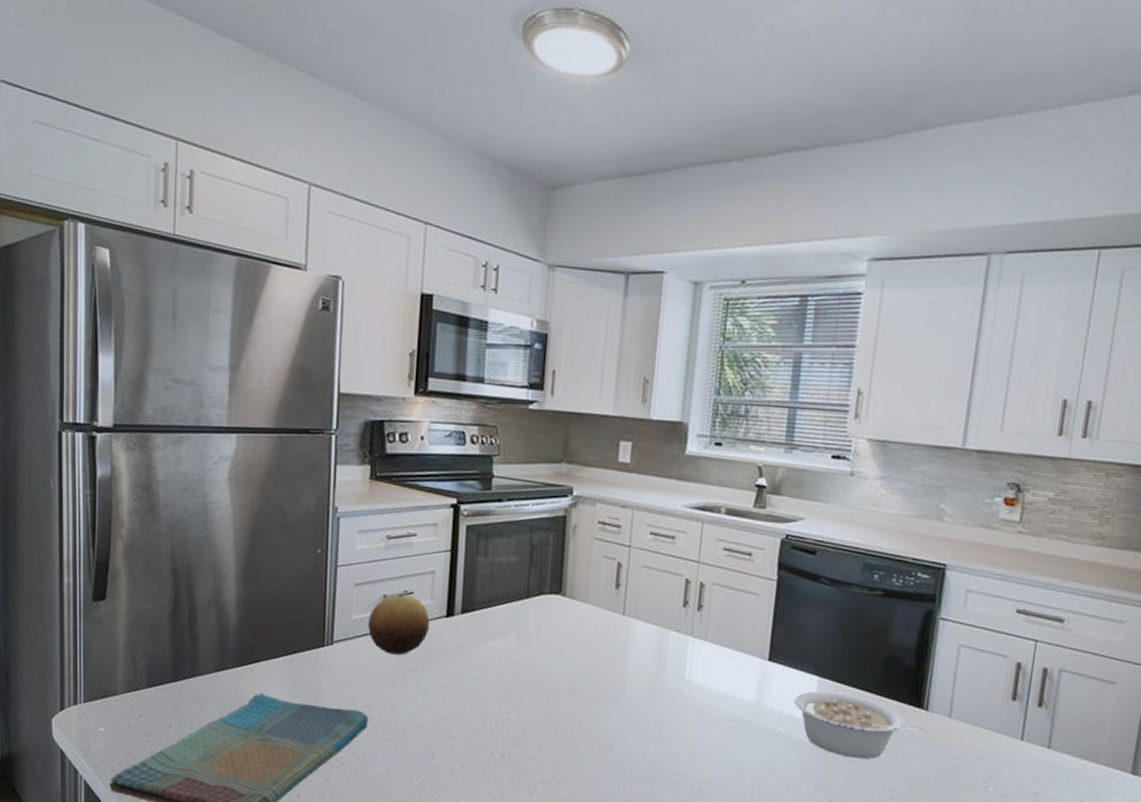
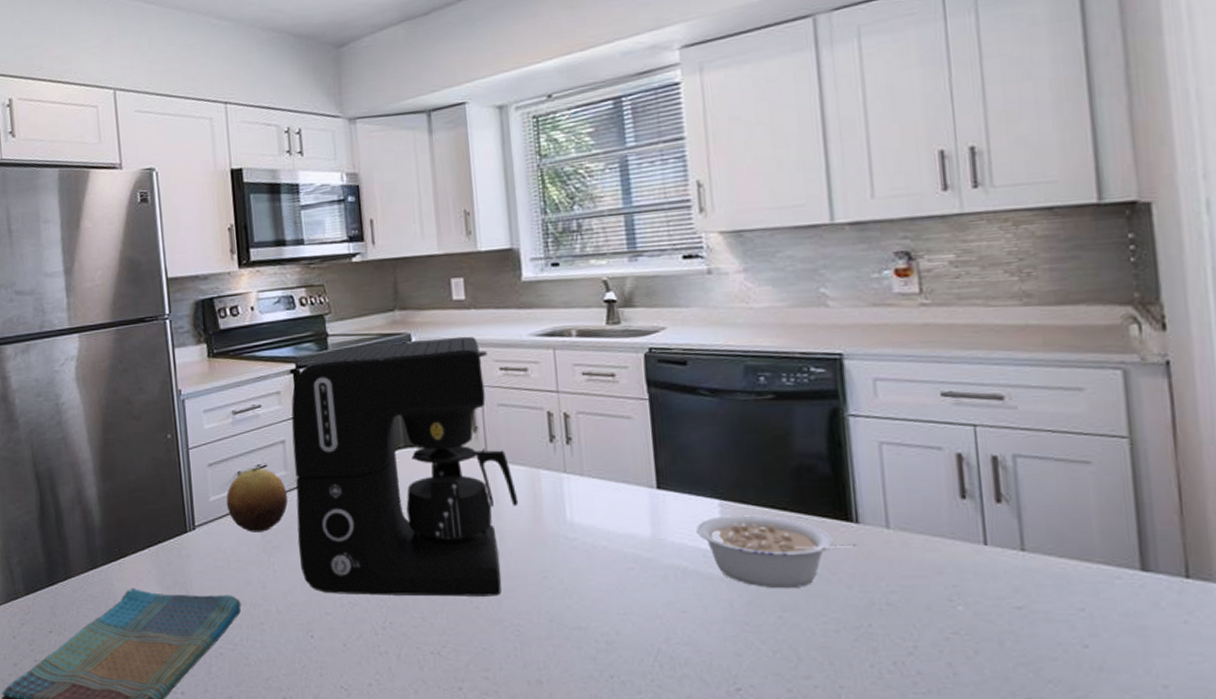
coffee maker: none [432,490,645,739] -> present [291,336,519,597]

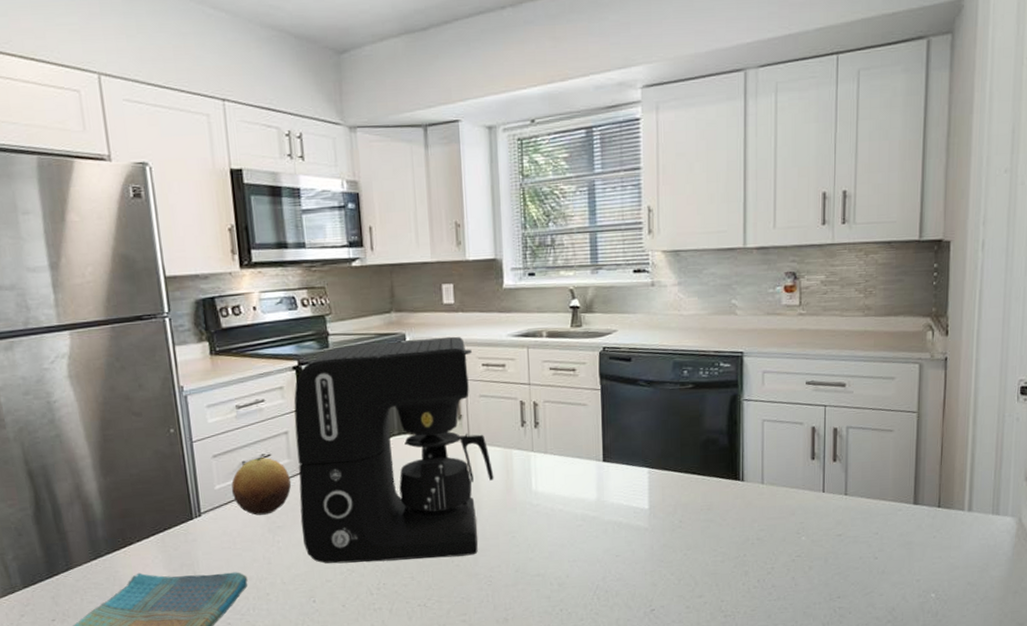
legume: present [695,515,857,589] -> none [629,479,741,534]

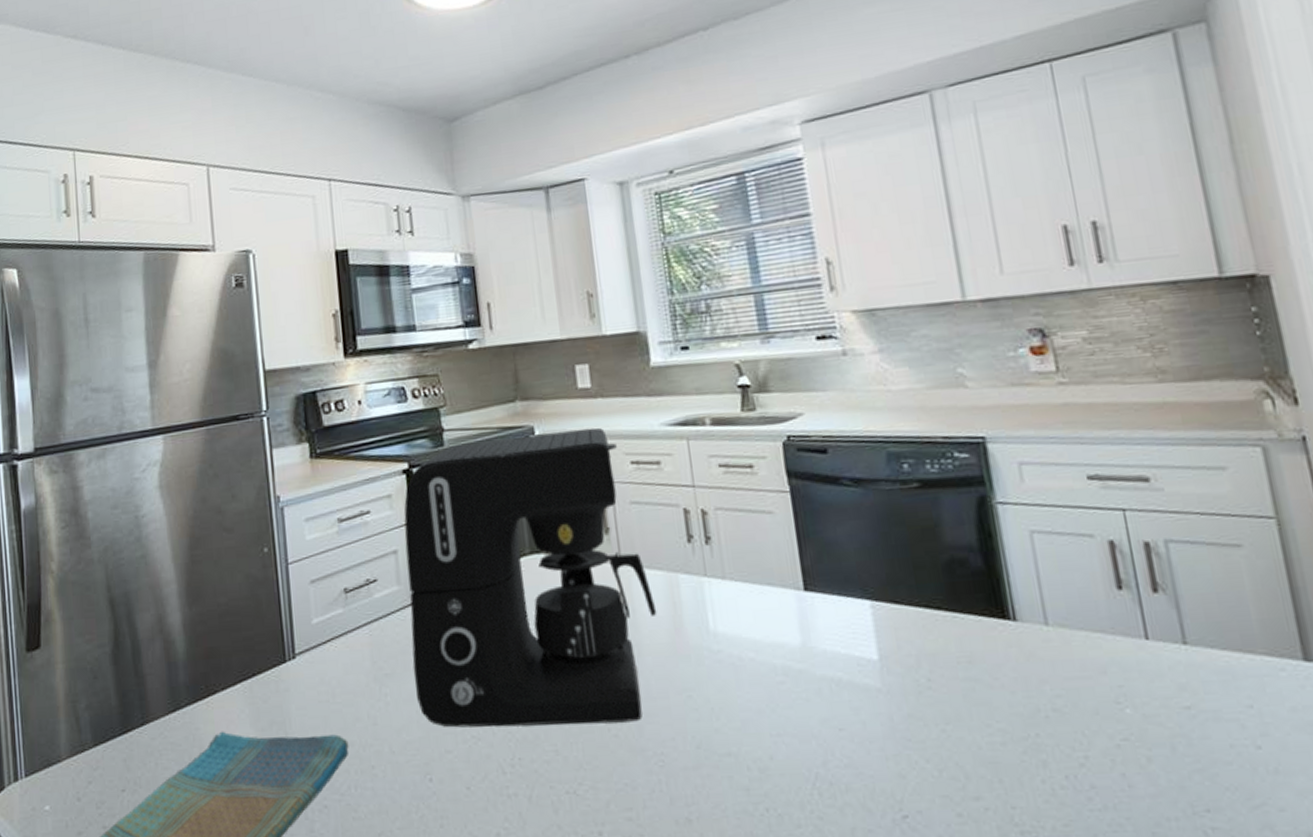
fruit: present [231,457,292,516] -> none [330,583,402,659]

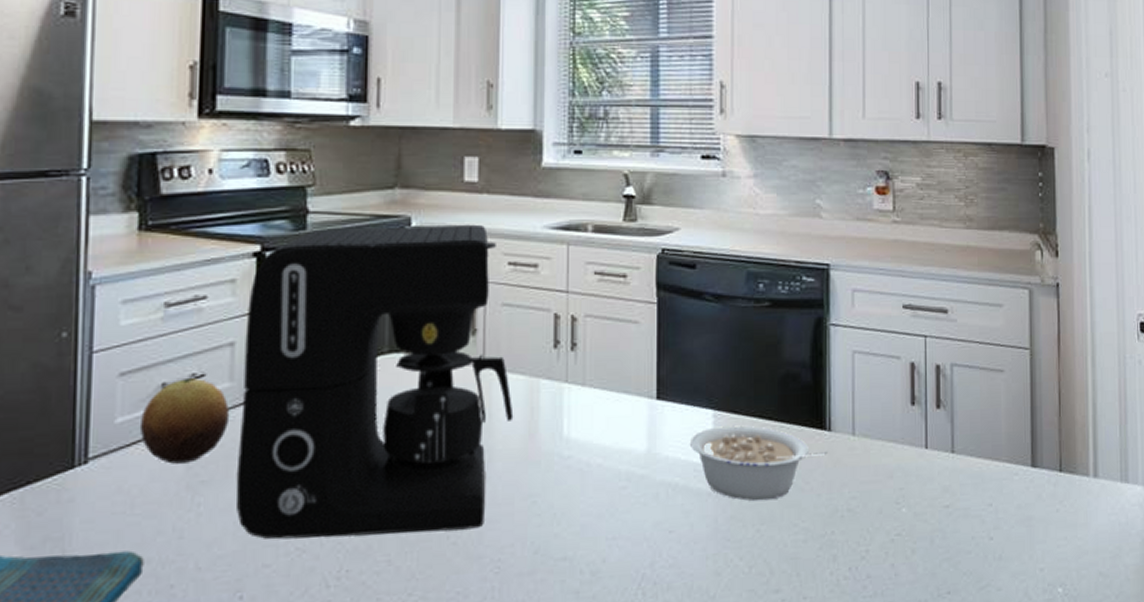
fruit: none [330,583,402,659] -> present [139,378,230,464]
legume: none [847,616,1016,699] -> present [689,425,827,502]

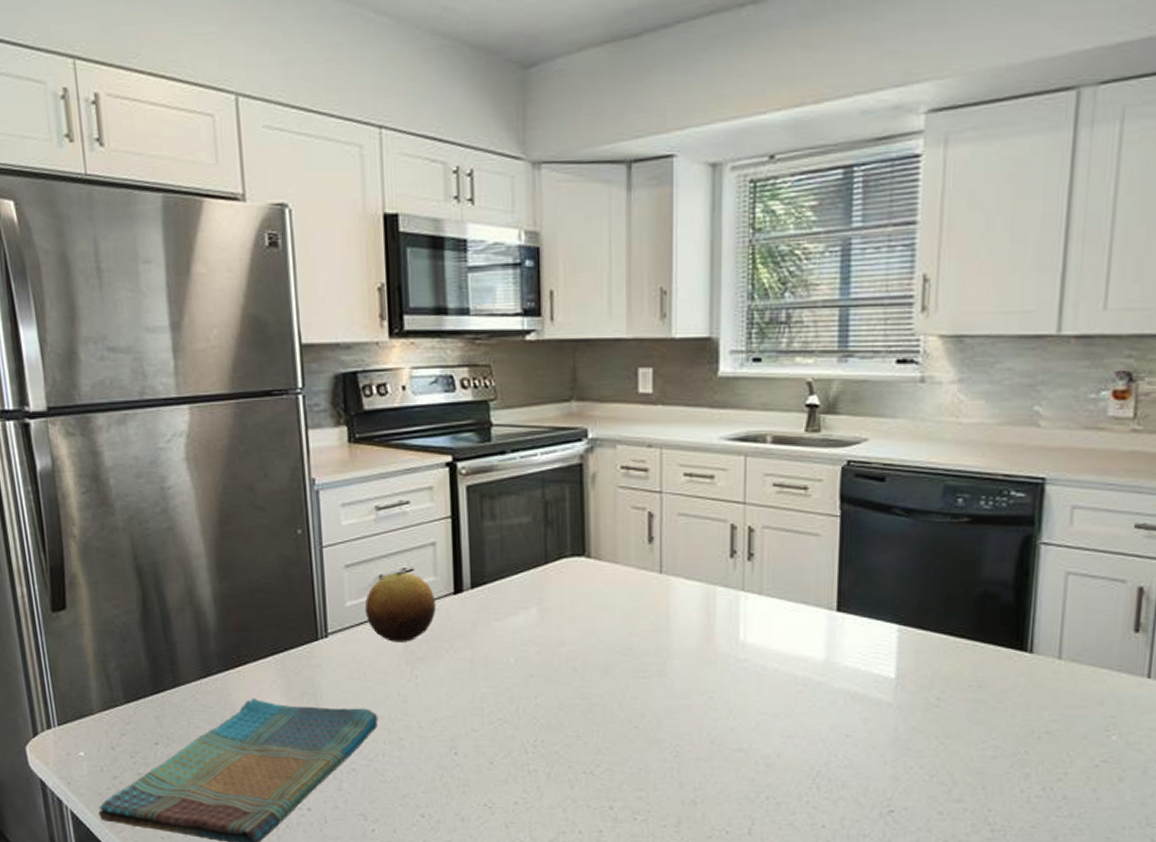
coffee maker: present [235,224,514,540] -> none [444,435,691,716]
legume: present [689,425,827,502] -> none [870,641,1027,716]

